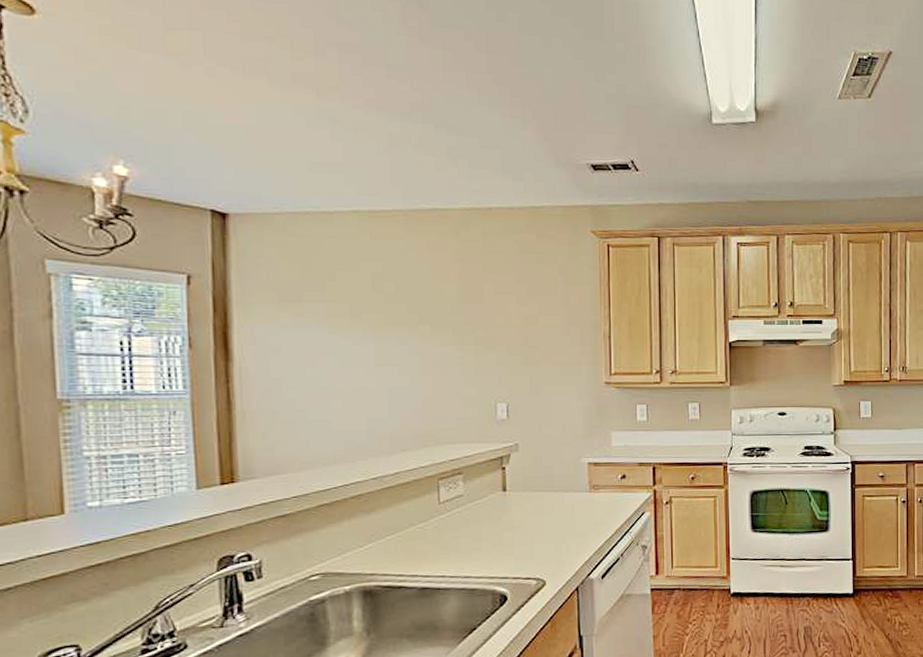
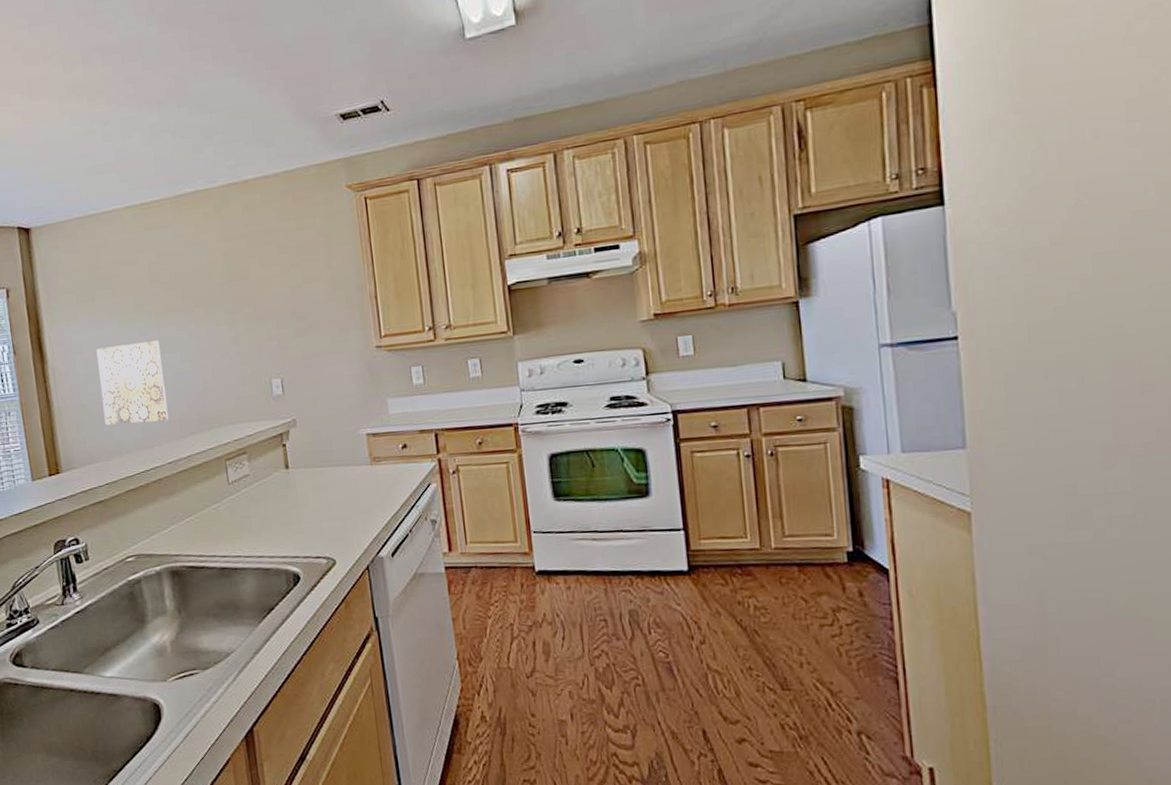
wall art: none [298,352,378,435] -> present [96,340,169,425]

